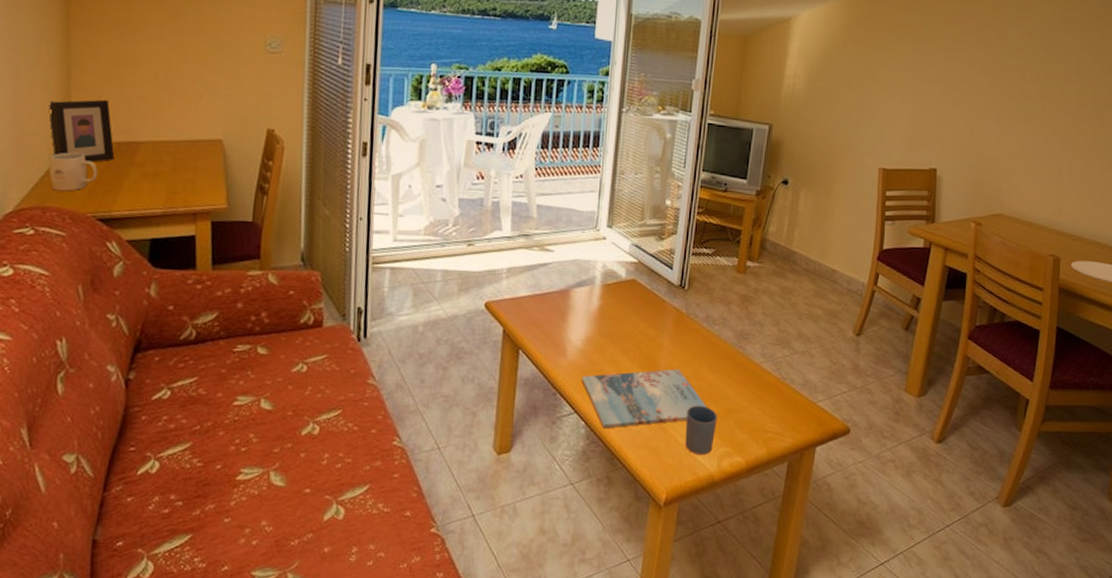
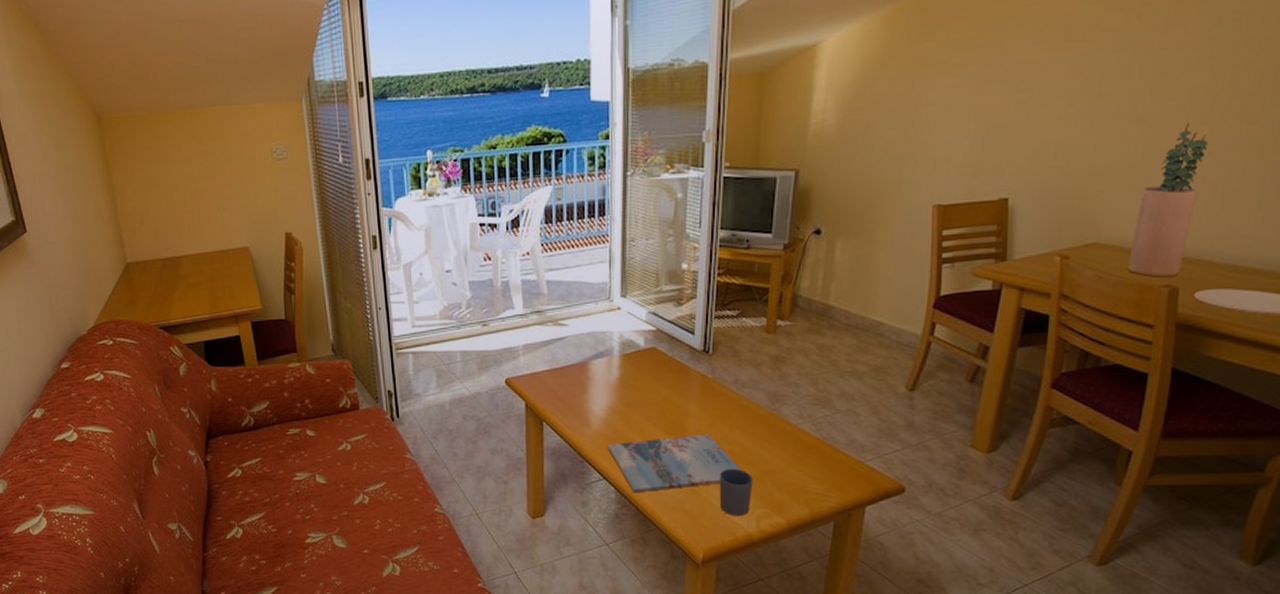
picture frame: present [49,99,115,162] -> none [104,221,164,278]
mug: present [49,152,98,192] -> none [114,270,152,306]
vase: none [1024,123,1078,248] -> present [1127,123,1209,278]

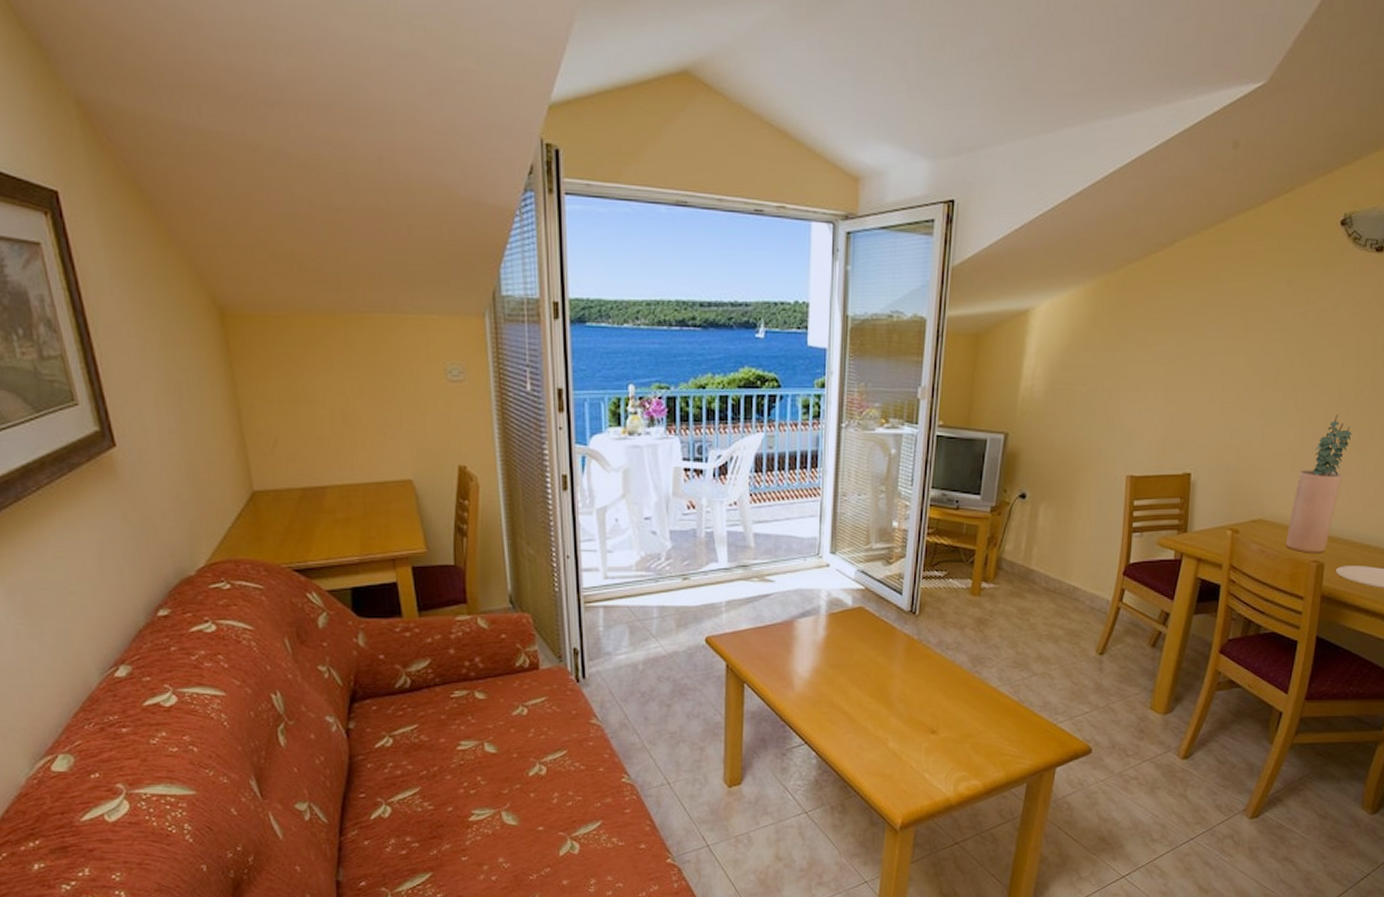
magazine: present [608,434,741,493] -> none [811,696,942,758]
mug: present [719,468,753,517] -> none [919,731,953,781]

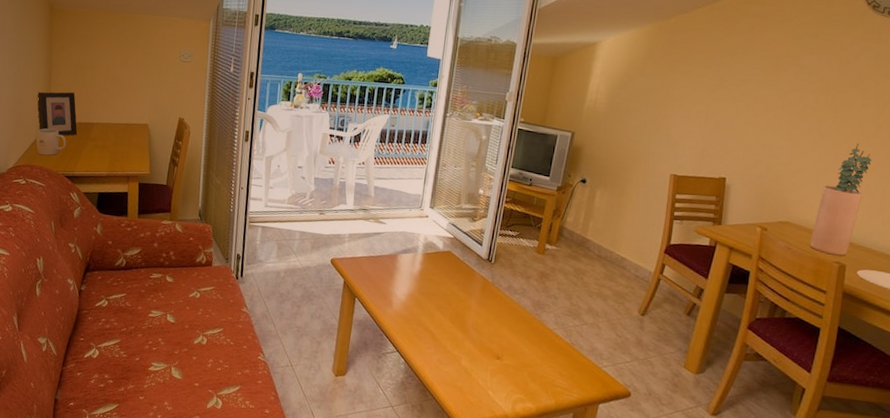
picture frame: none [224,442,302,511] -> present [37,92,78,136]
mug: none [235,501,286,543] -> present [36,128,66,156]

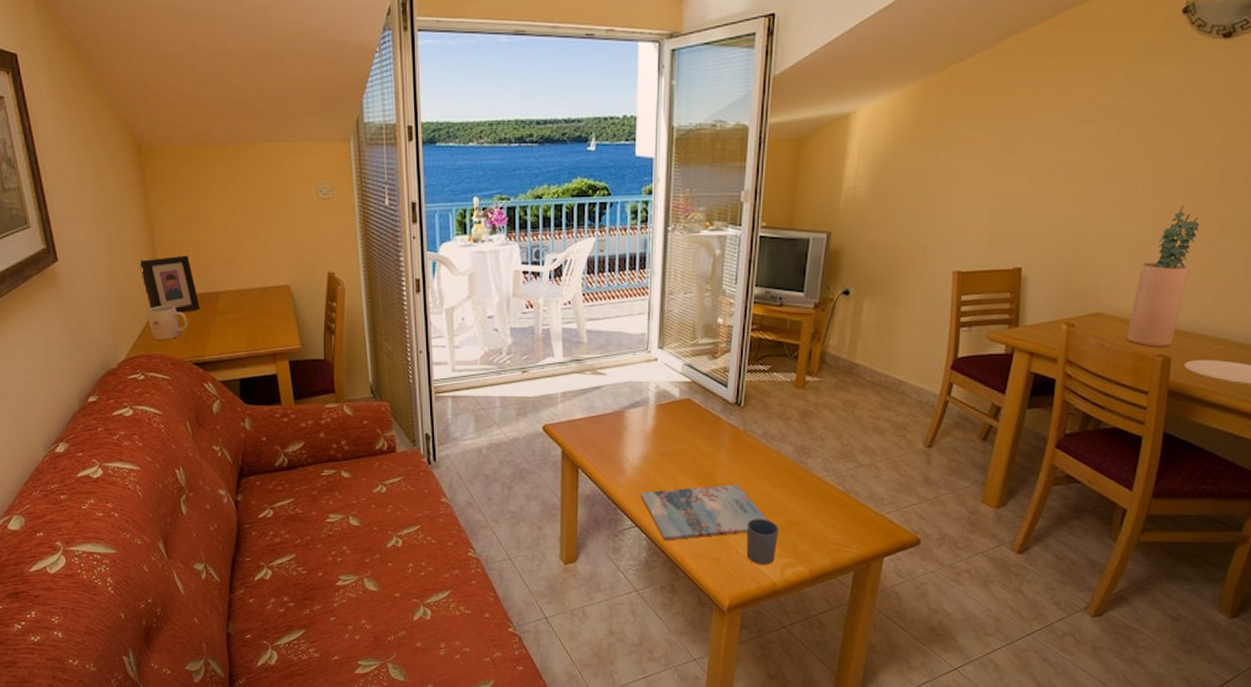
magazine: none [403,323,506,369] -> present [641,484,768,541]
mug: none [485,357,514,399] -> present [746,518,779,566]

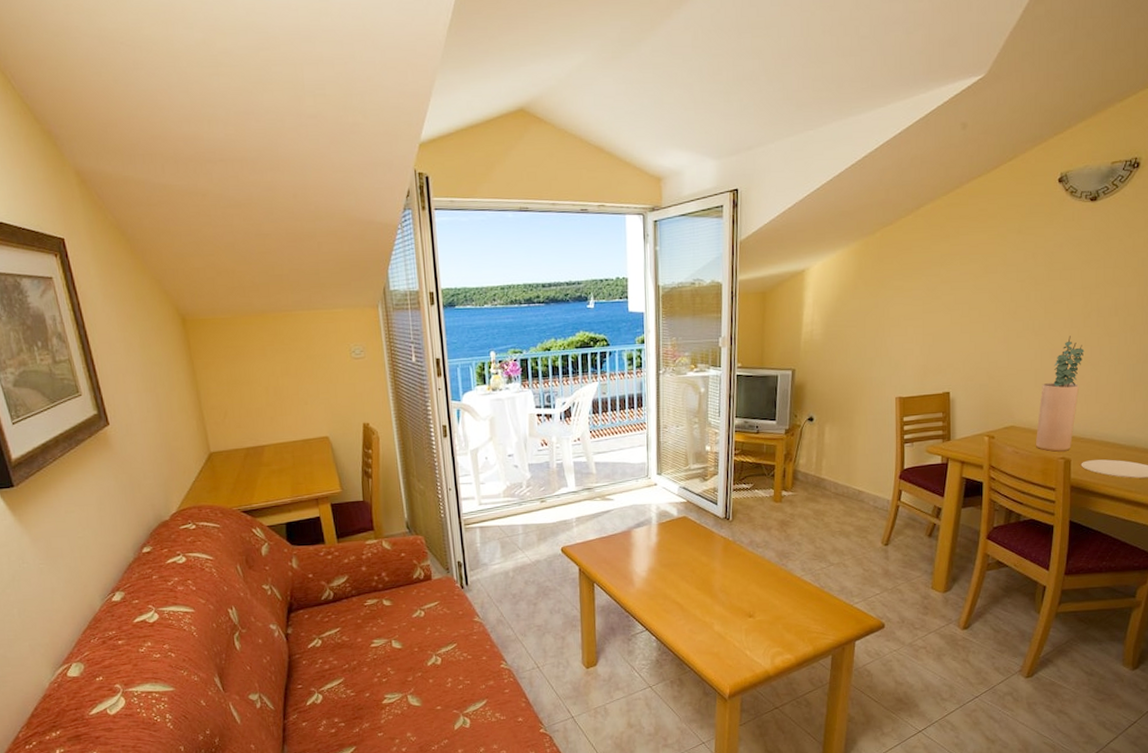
picture frame: present [140,255,200,313] -> none [188,414,247,467]
mug: present [148,305,188,340] -> none [197,459,236,492]
magazine: present [641,484,768,541] -> none [649,587,758,641]
mug: present [746,518,779,566] -> none [740,615,768,656]

